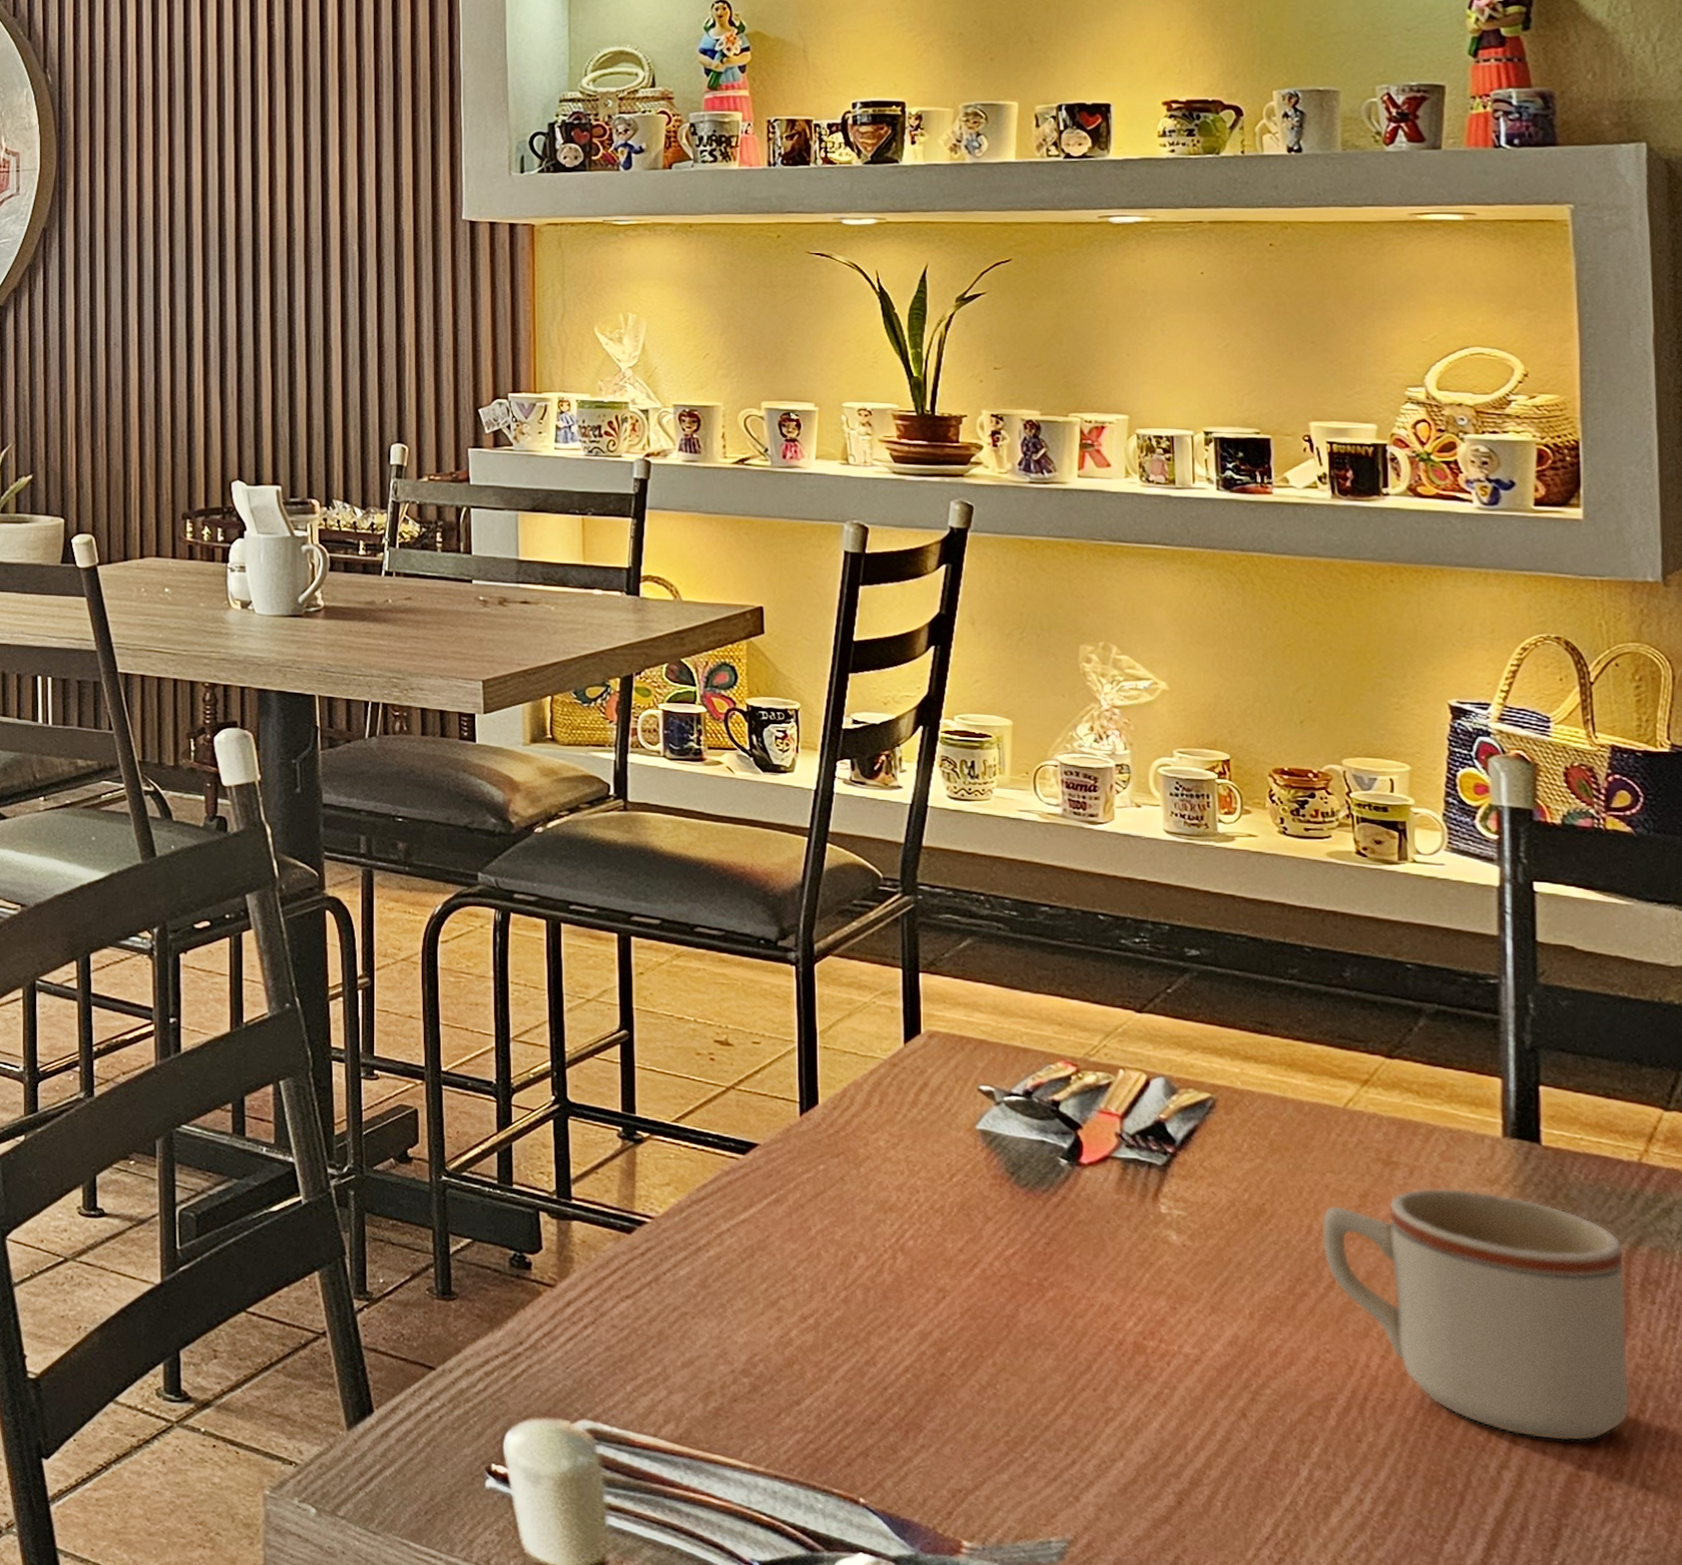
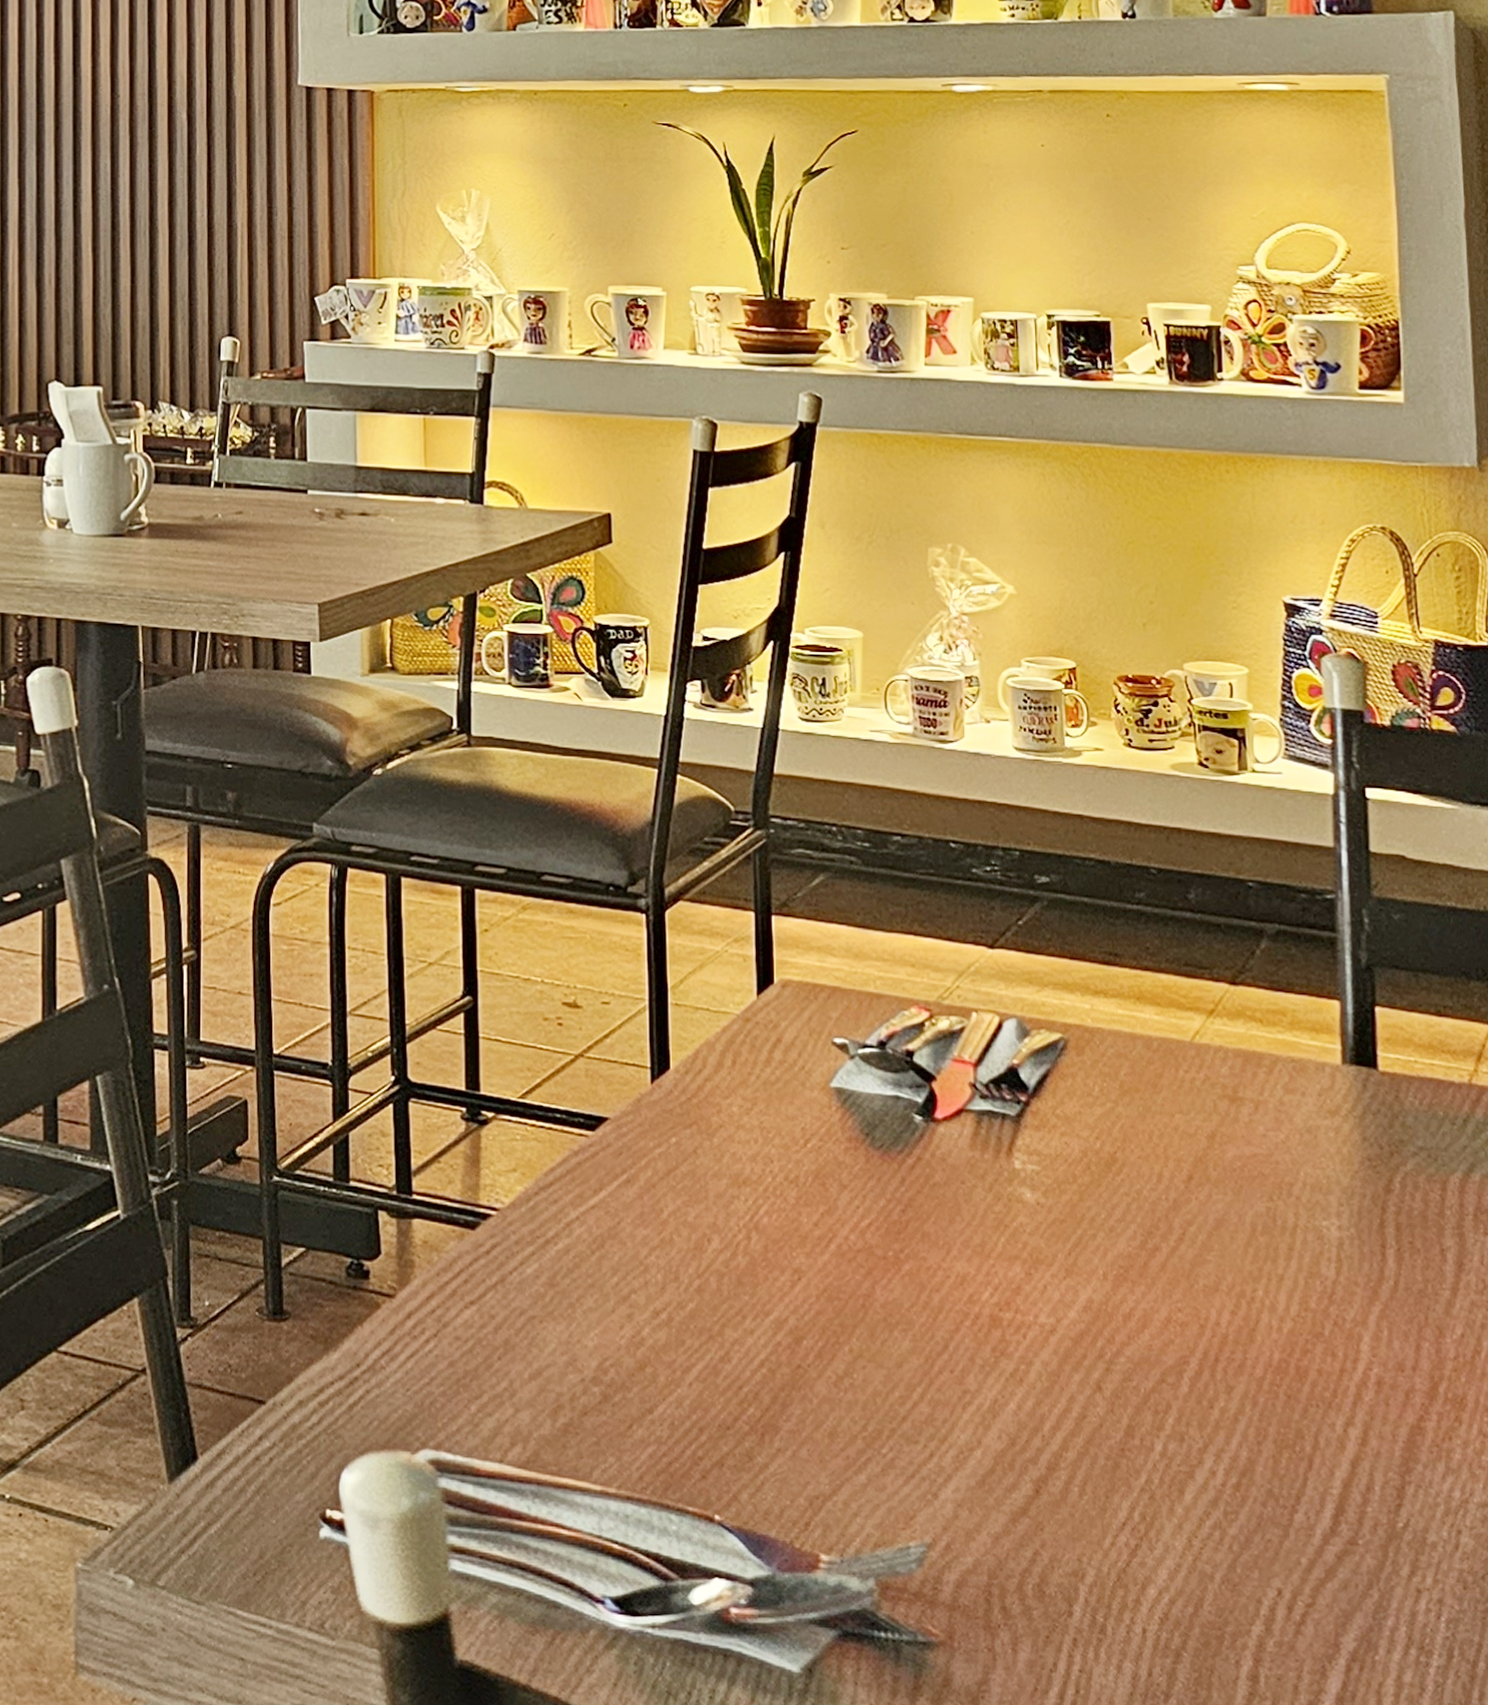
mug: present [1321,1187,1630,1442] -> none [1171,1122,1467,1391]

